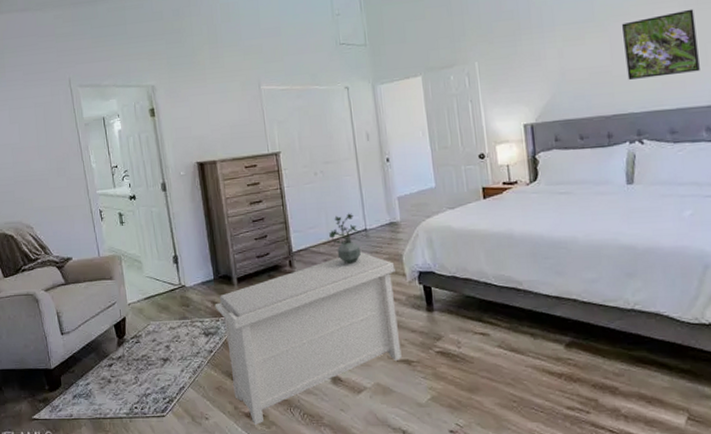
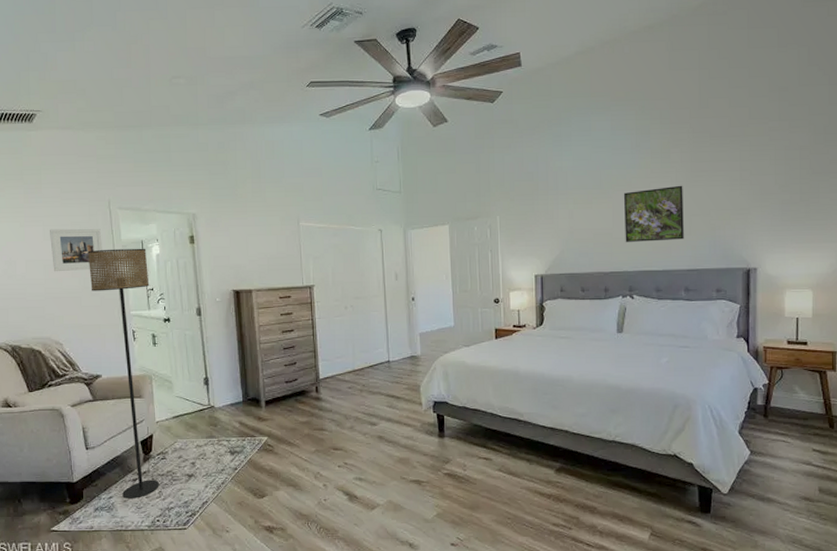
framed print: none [15,108,68,155] -> present [50,228,104,272]
floor lamp: none [52,125,135,385] -> present [87,248,159,499]
bench: present [214,251,402,425] -> none [242,381,413,537]
potted plant: present [329,213,361,264] -> none [355,345,383,392]

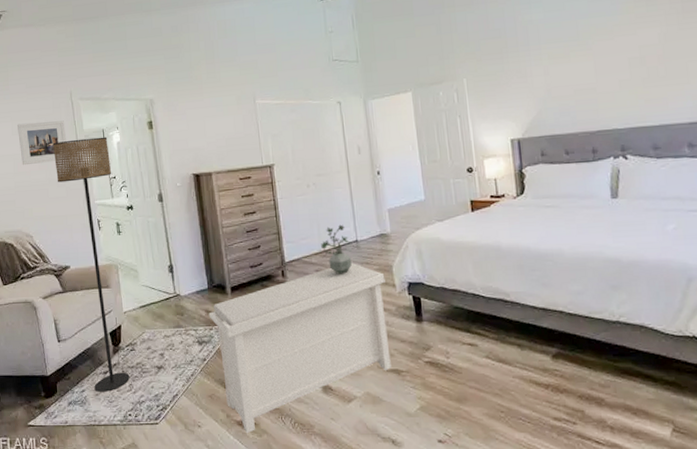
bench: none [242,381,413,537] -> present [208,262,391,433]
potted plant: none [355,345,383,392] -> present [321,224,352,274]
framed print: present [624,185,684,242] -> none [606,29,682,97]

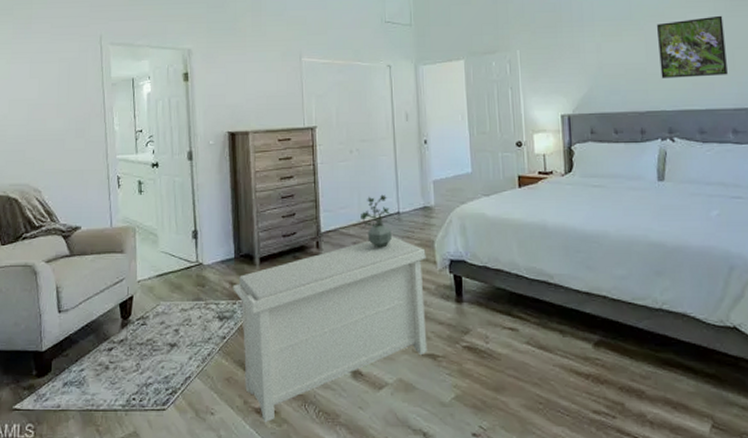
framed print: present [17,120,68,166] -> none [36,65,91,112]
floor lamp: present [52,136,130,392] -> none [74,86,139,372]
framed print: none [606,29,682,97] -> present [657,15,728,78]

